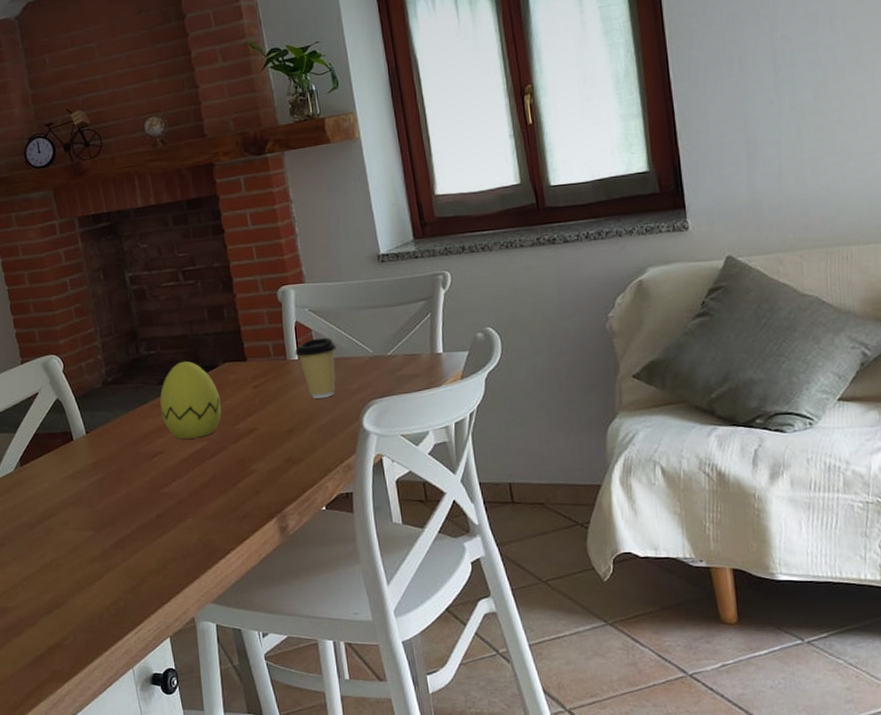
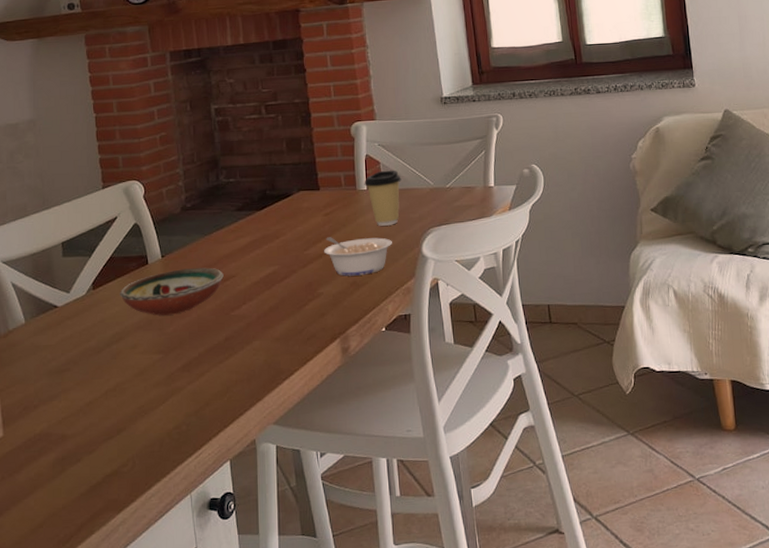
decorative bowl: none [46,443,151,493] -> present [119,267,224,316]
decorative egg: present [160,361,222,439] -> none [236,189,293,263]
legume: none [254,411,329,453] -> present [323,237,392,276]

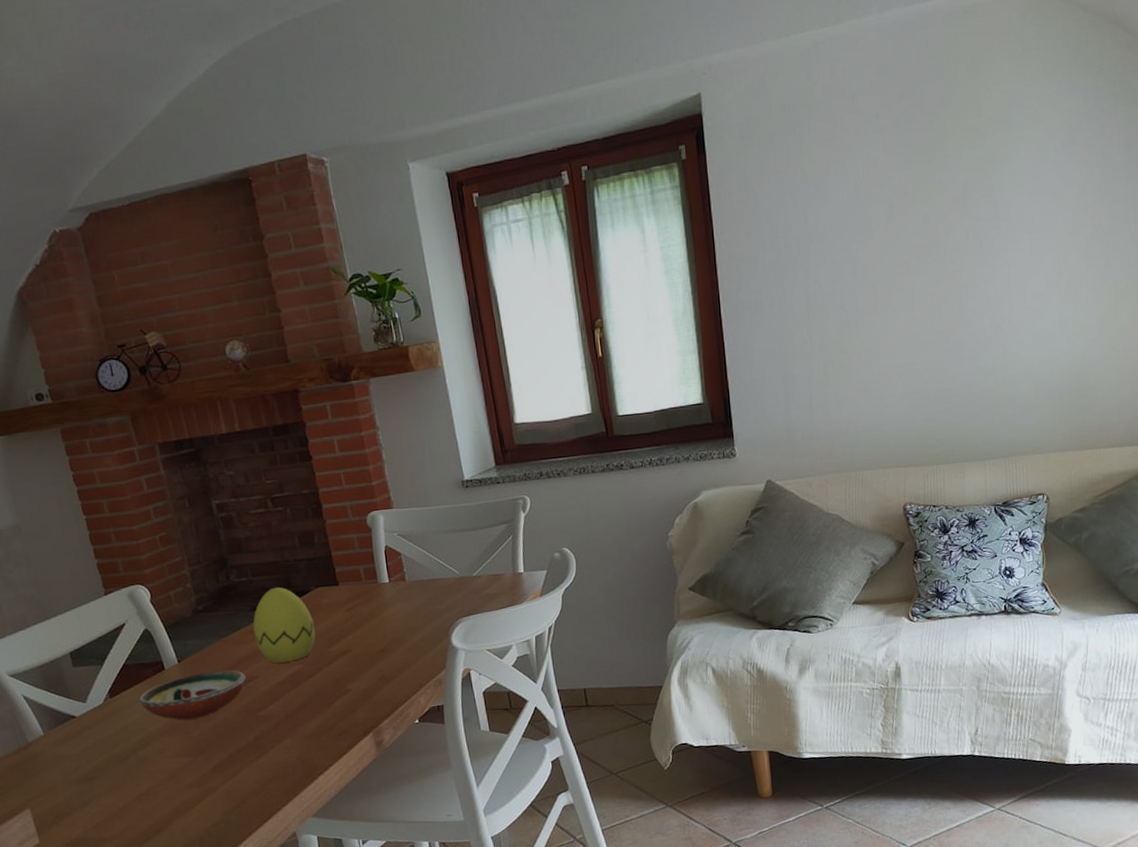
decorative egg: none [236,189,293,263] -> present [253,587,316,664]
legume: present [323,237,392,276] -> none [348,631,420,672]
coffee cup: present [364,170,401,226] -> none [385,560,425,619]

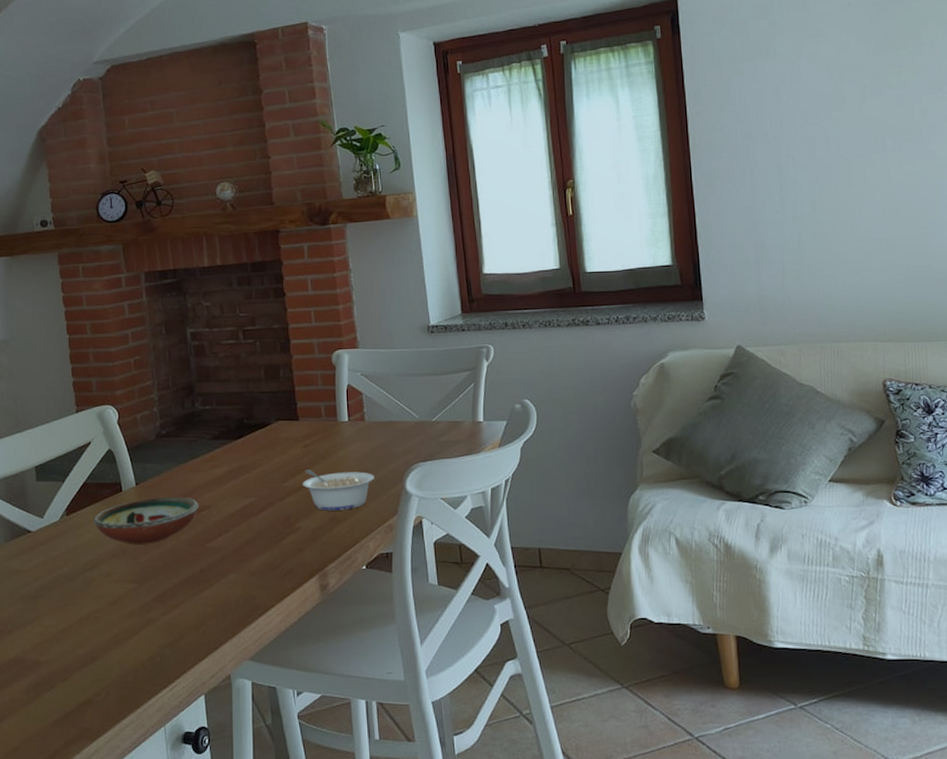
decorative egg: present [253,587,316,664] -> none [212,417,271,494]
legume: none [348,631,420,672] -> present [302,469,374,511]

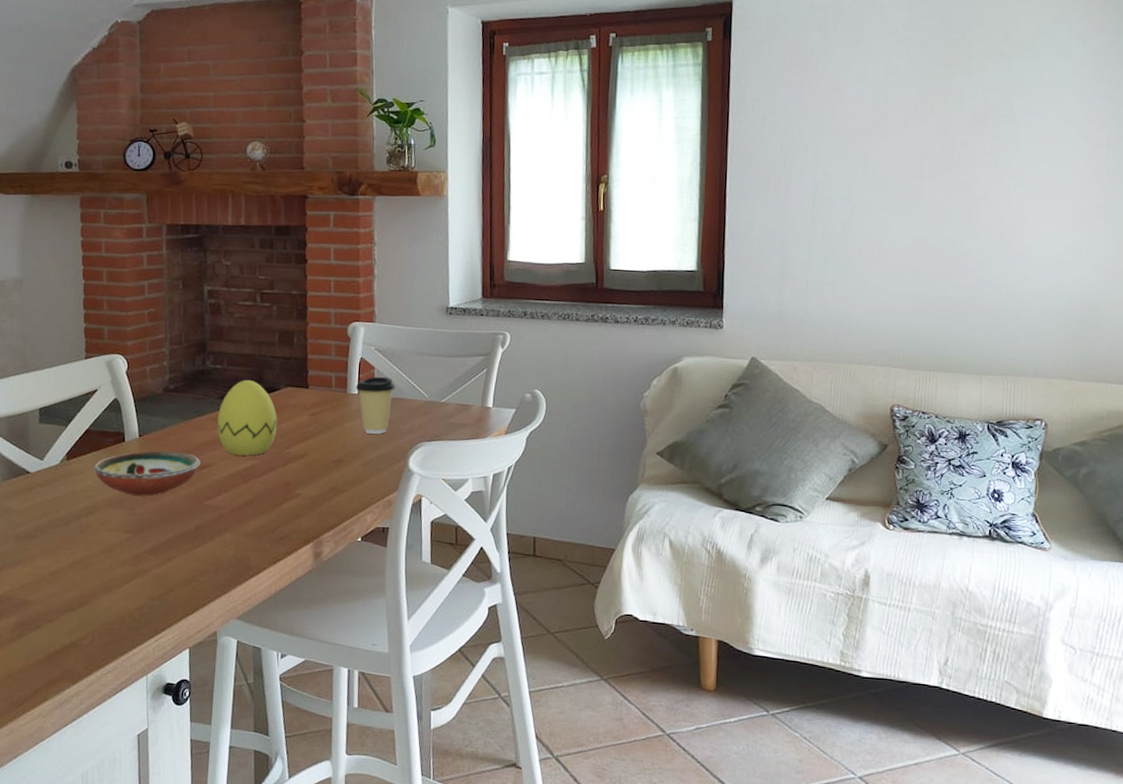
decorative egg: none [212,417,271,494] -> present [217,379,277,456]
legume: present [302,469,374,511] -> none [305,438,378,482]
coffee cup: none [345,401,385,460] -> present [355,376,395,434]

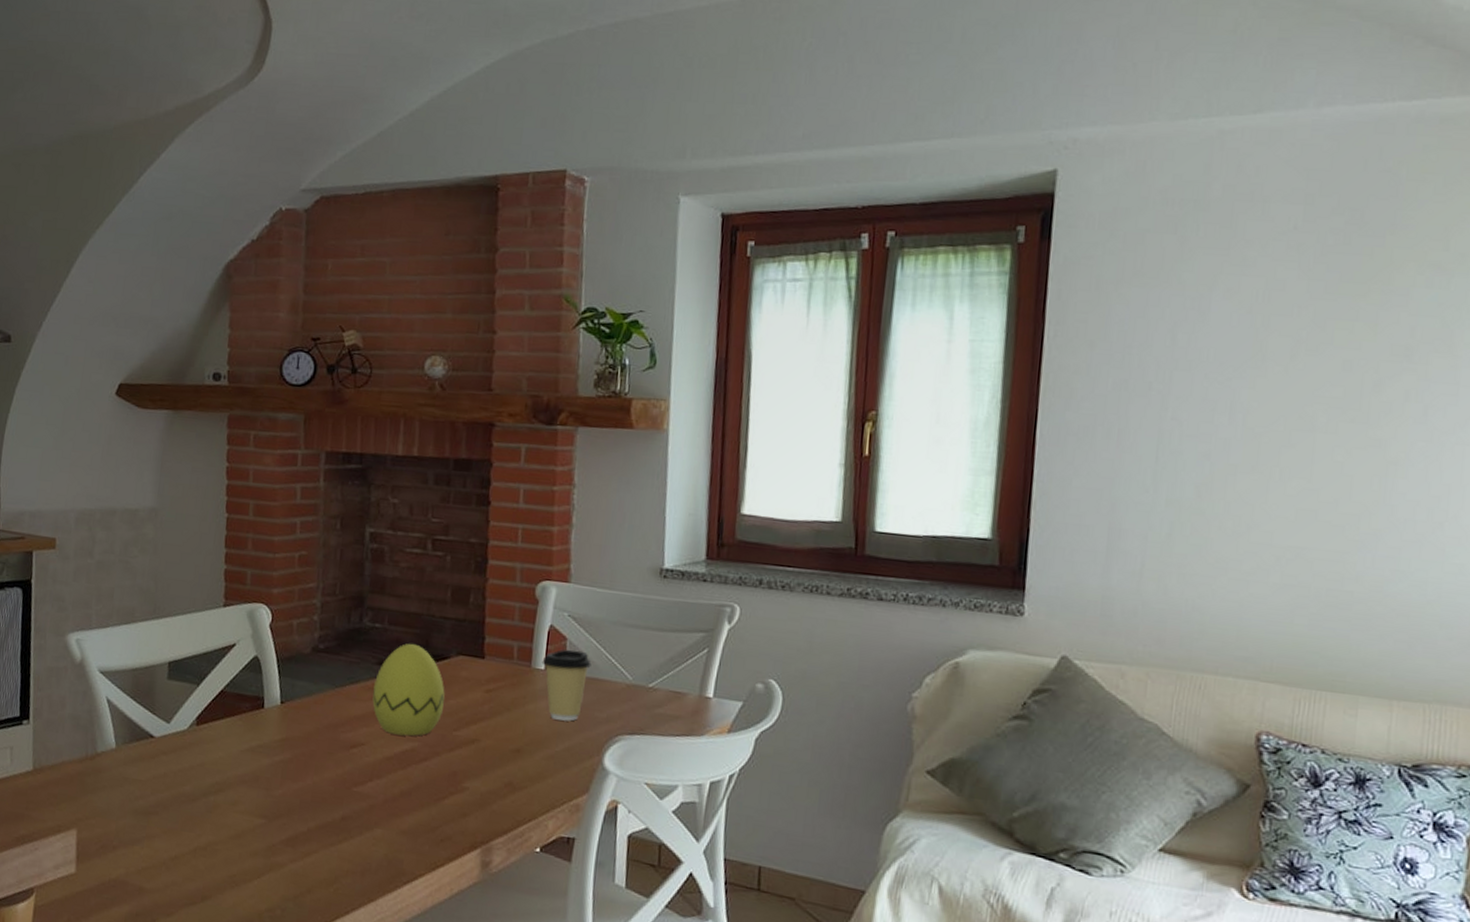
decorative bowl: present [92,451,201,496] -> none [225,721,351,776]

